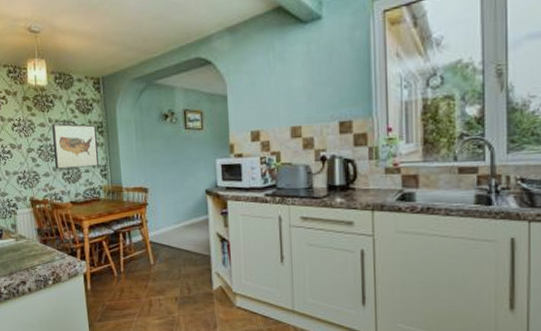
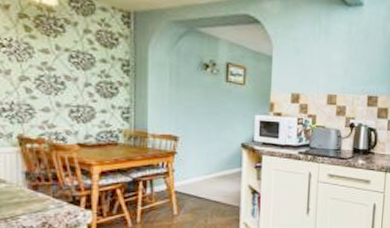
wall art: present [51,123,99,169] -> none [58,52,120,108]

